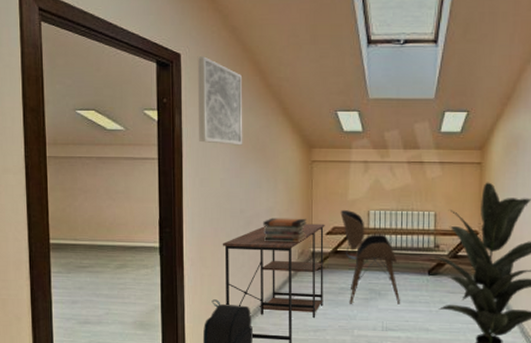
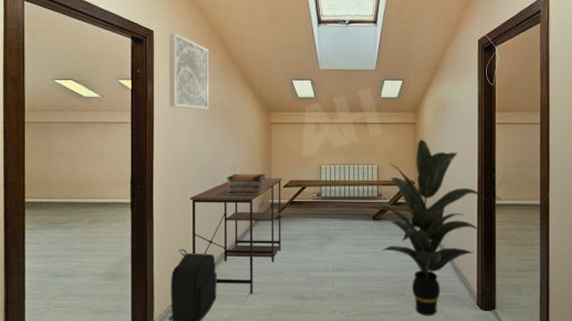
chair: present [340,210,400,304] -> none [296,166,349,249]

